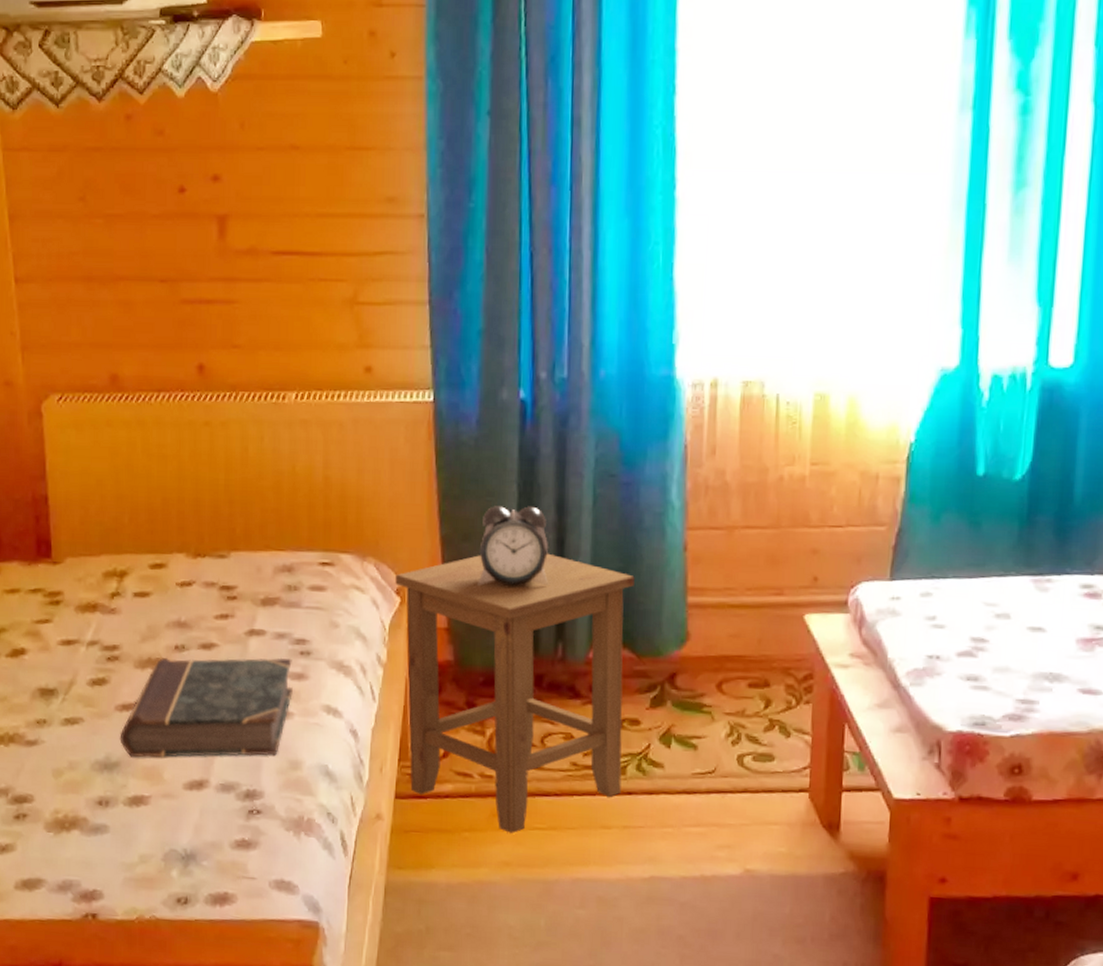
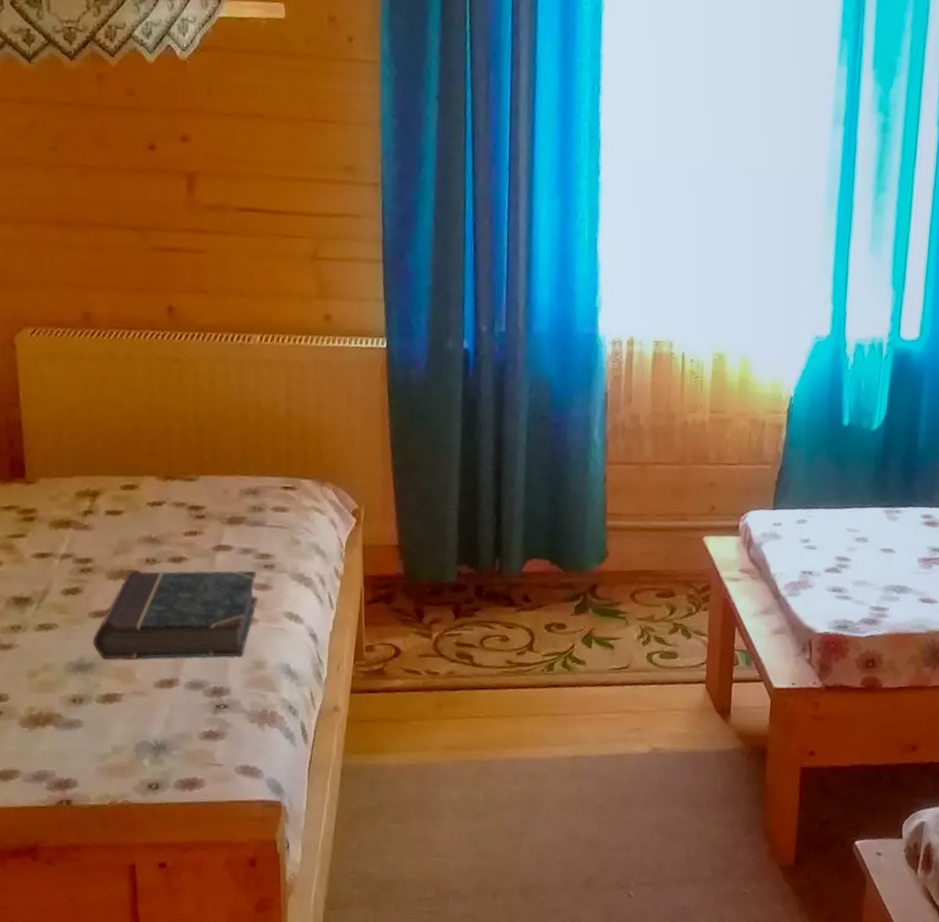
stool: present [395,553,635,833] -> none [351,482,562,721]
alarm clock: present [478,506,549,586] -> none [425,440,488,511]

